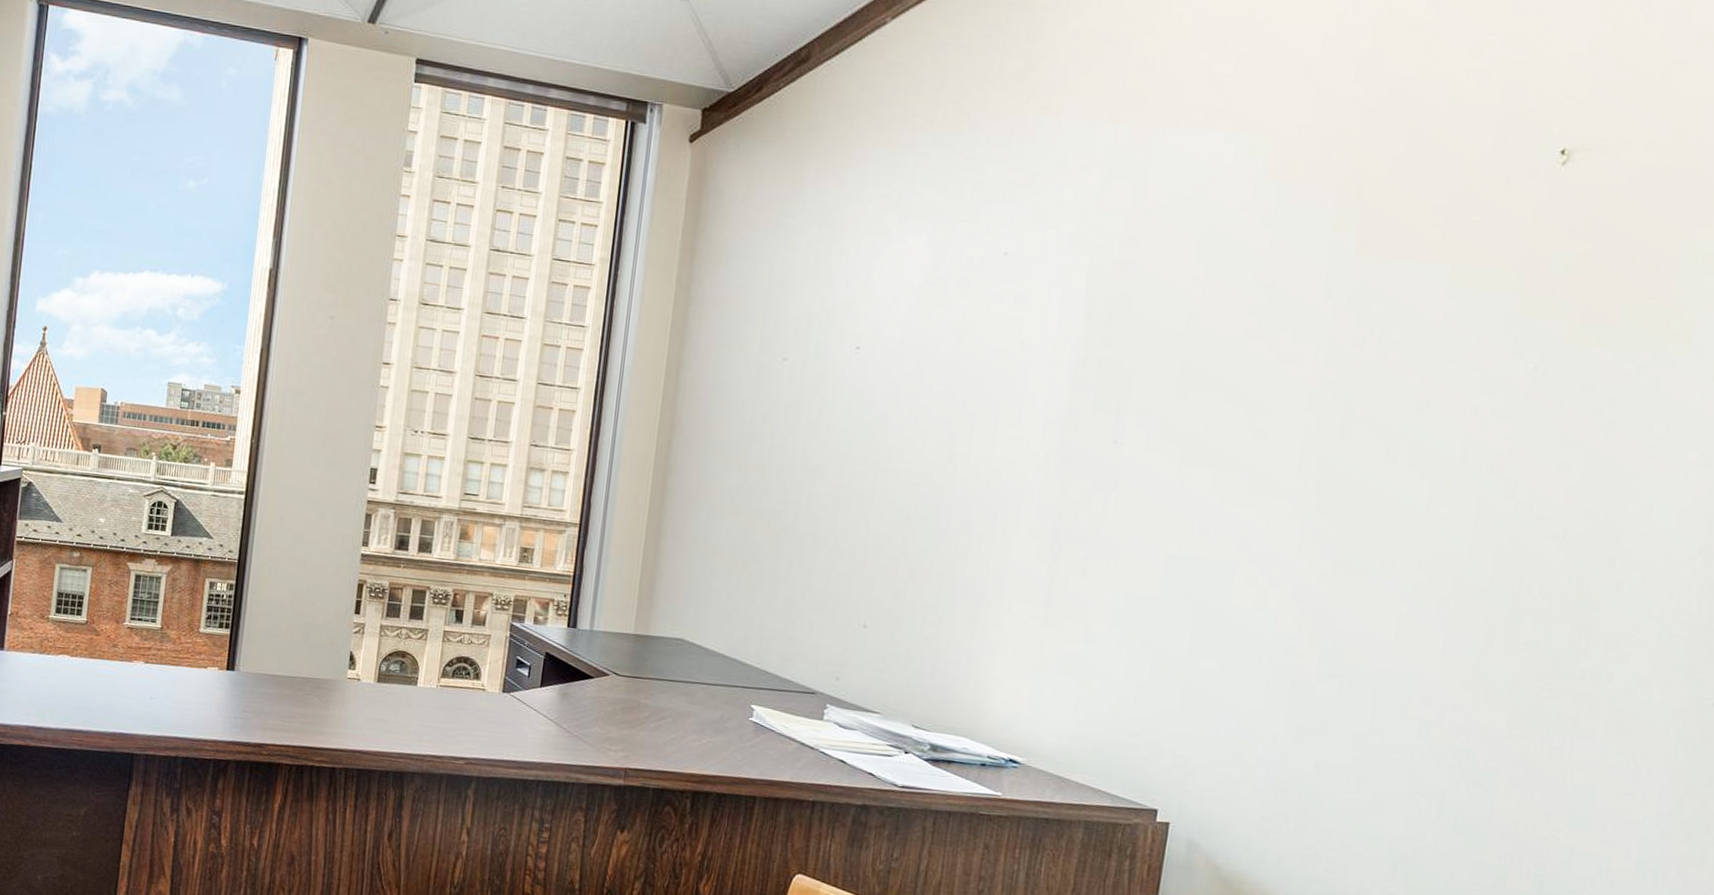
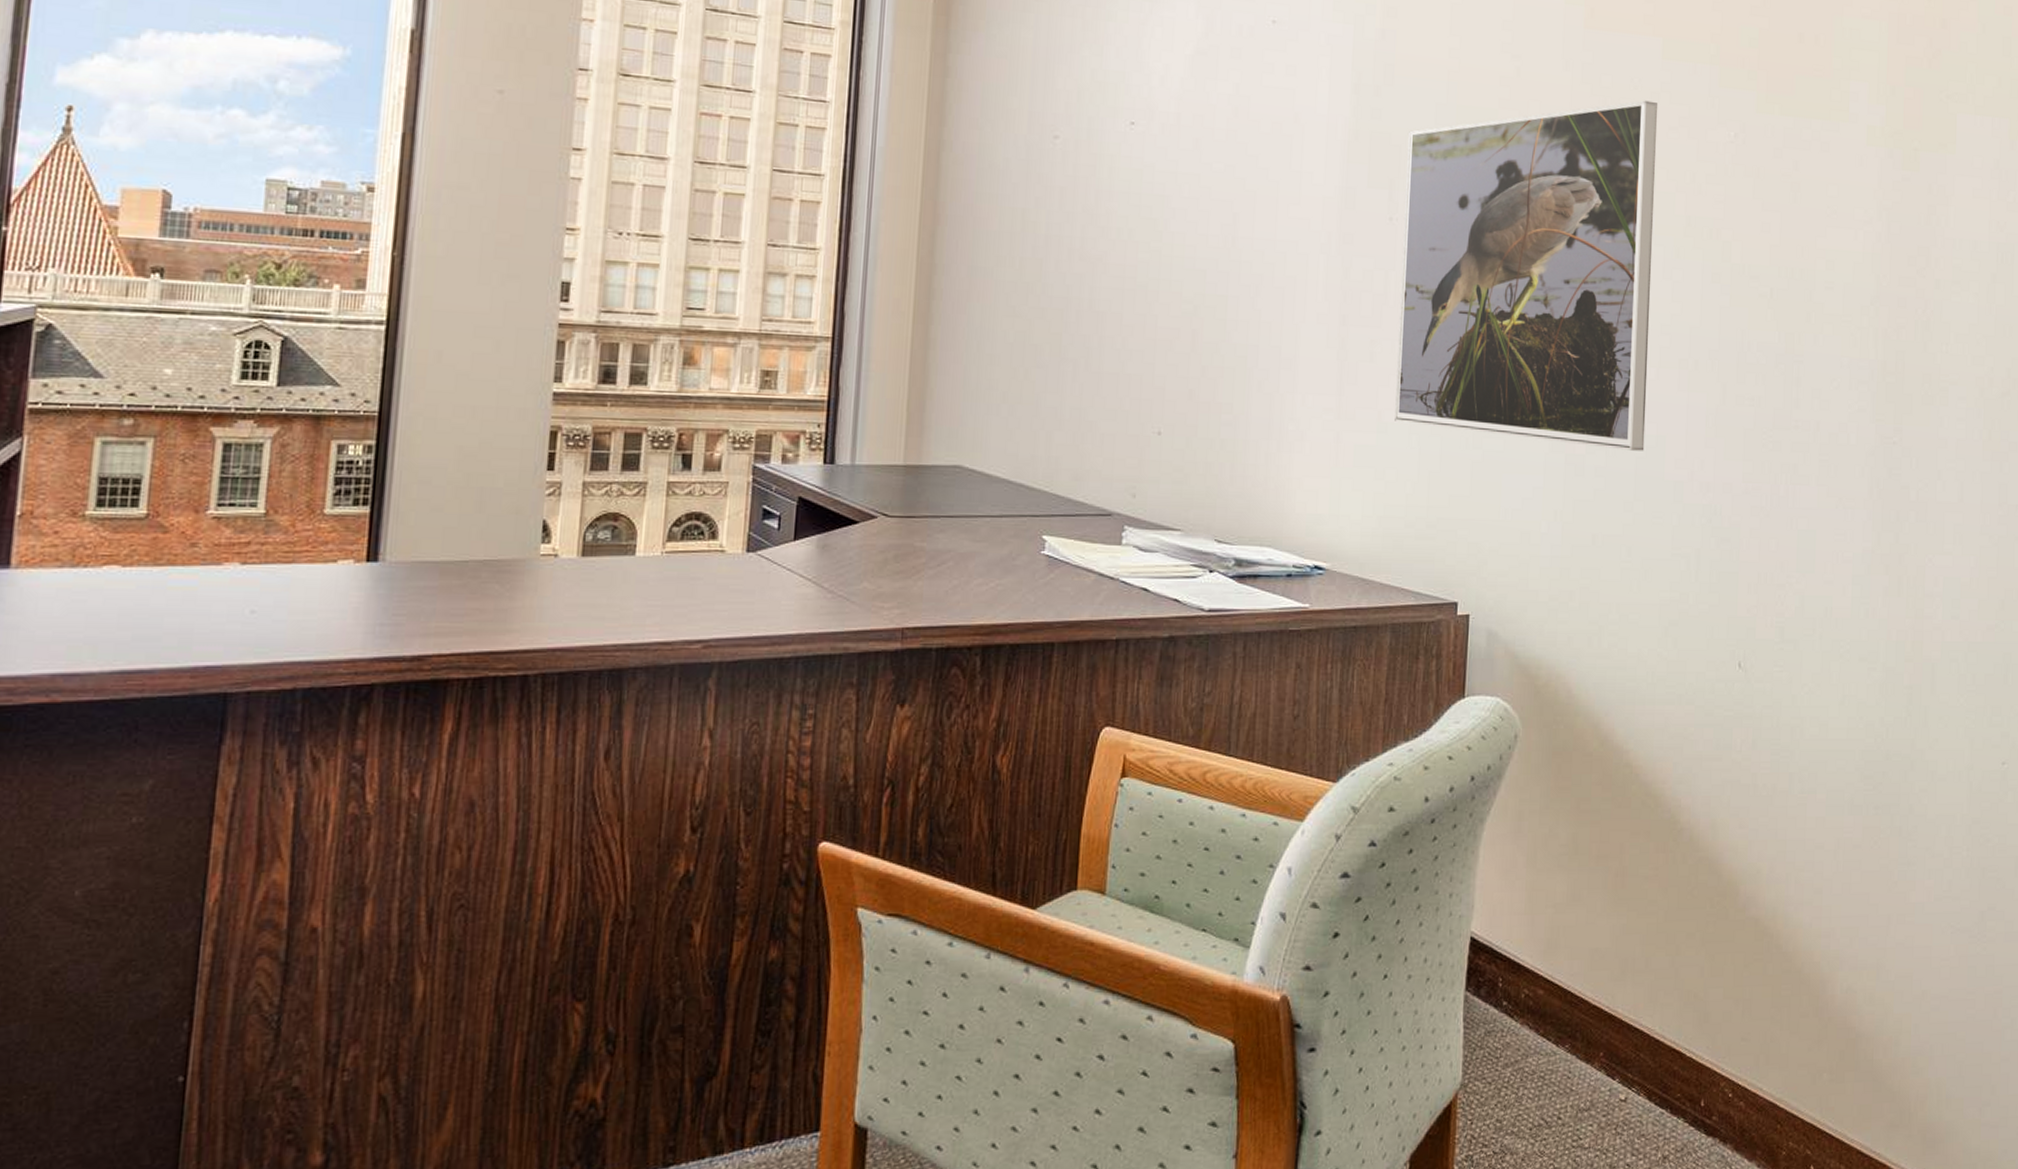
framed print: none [1104,330,1439,686] -> present [1395,100,1658,451]

